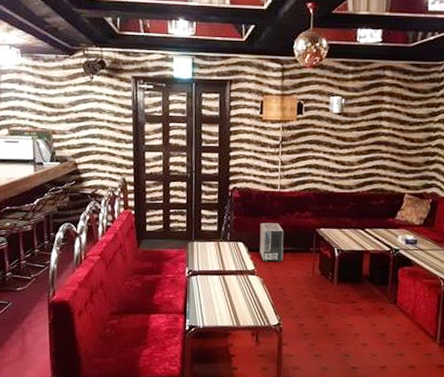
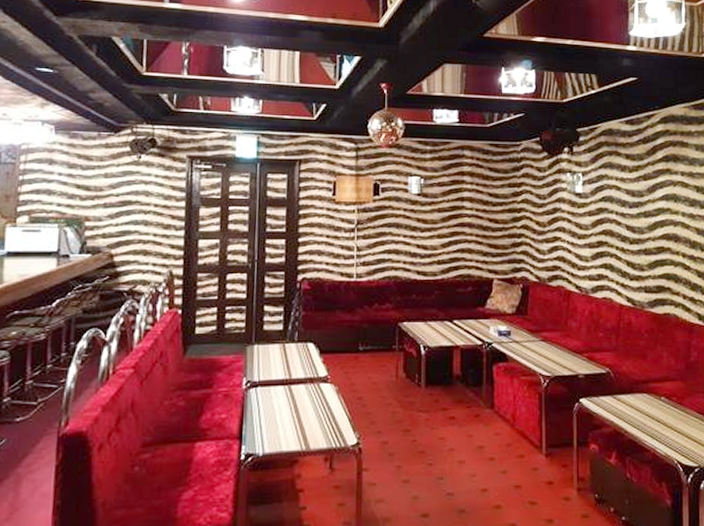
air purifier: present [259,222,284,263] -> none [333,318,362,366]

